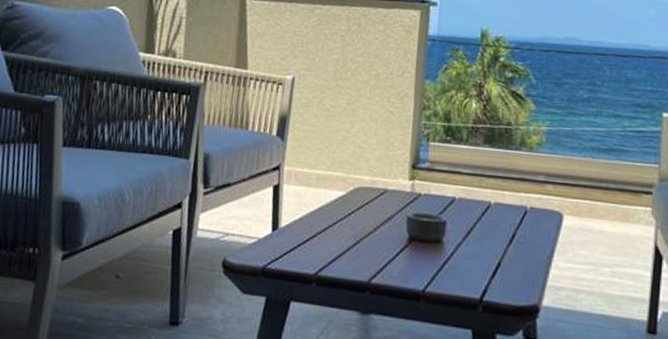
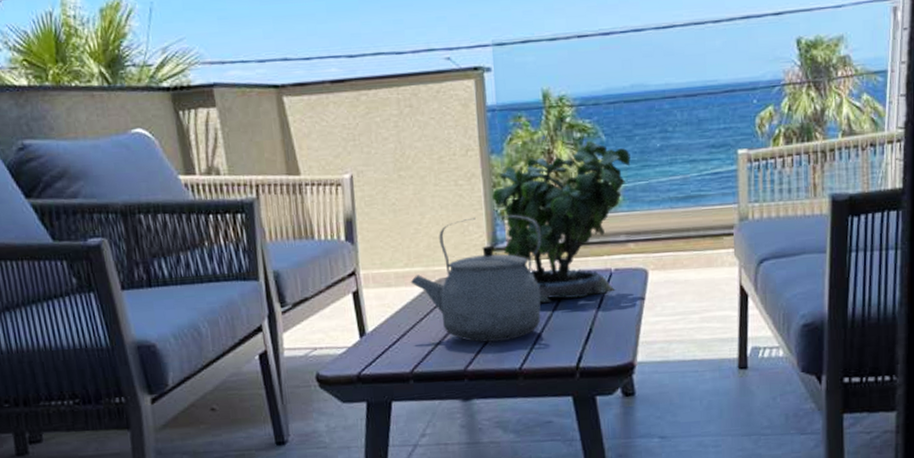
tea kettle: none [330,134,462,260] -> present [410,215,541,343]
potted plant: none [421,69,558,231] -> present [492,135,631,303]

